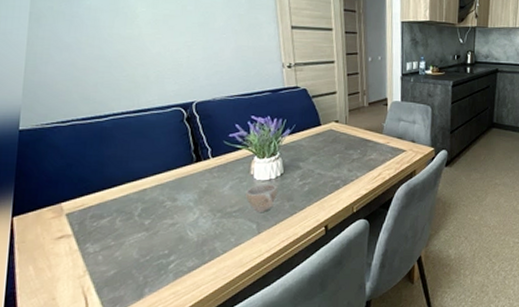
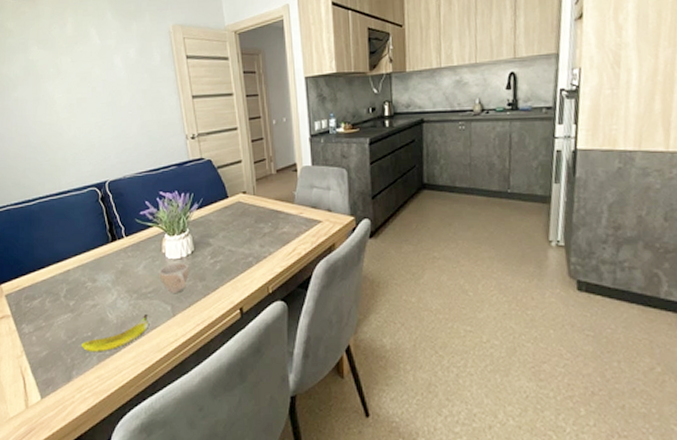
banana: none [155,233,232,270] -> present [80,315,148,352]

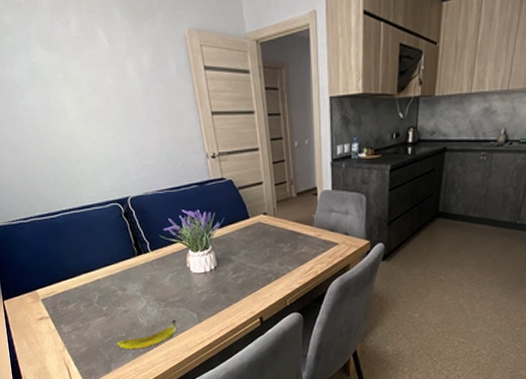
cup: present [159,262,190,293] -> none [184,276,214,303]

